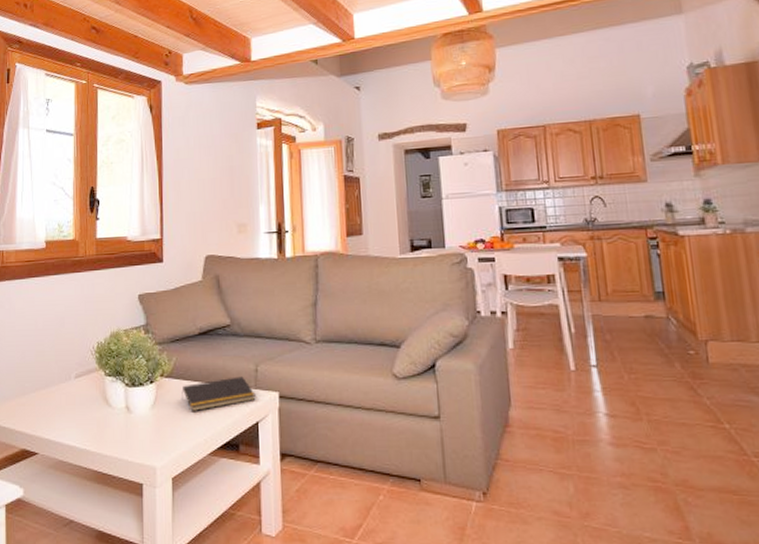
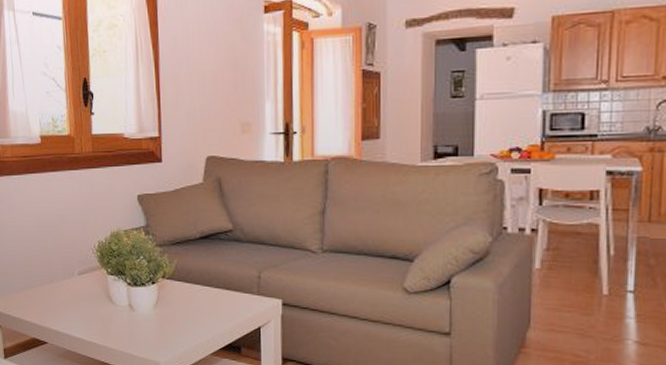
notepad: present [181,376,256,411] -> none [183,282,258,313]

